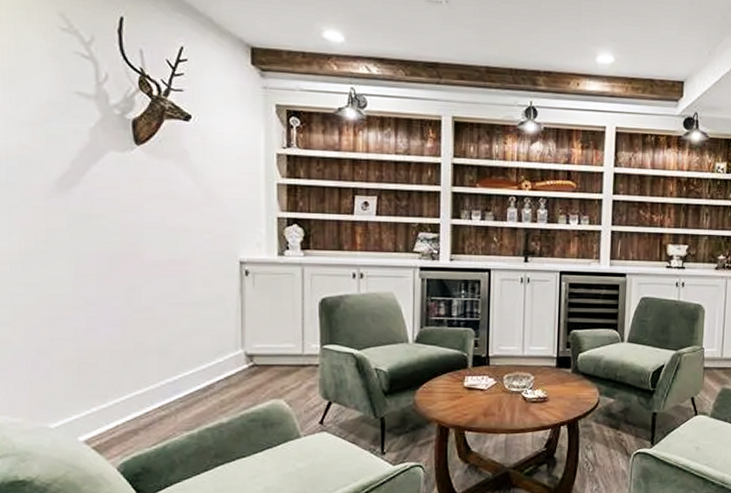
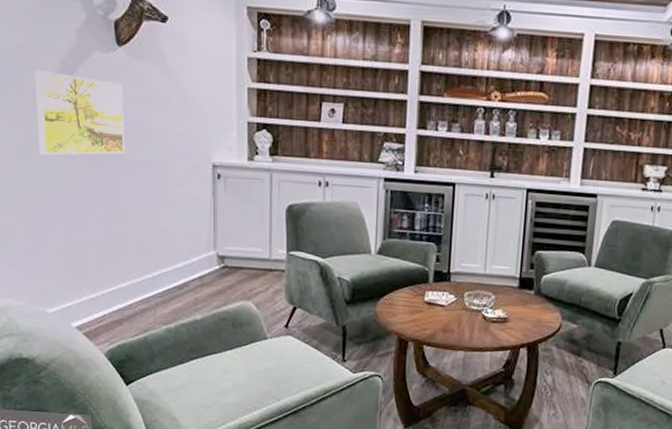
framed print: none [41,171,142,259] -> present [35,70,124,155]

